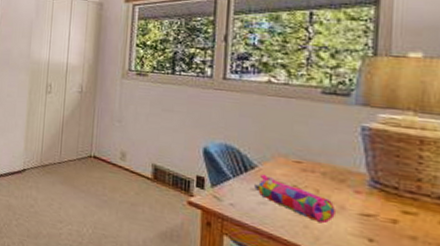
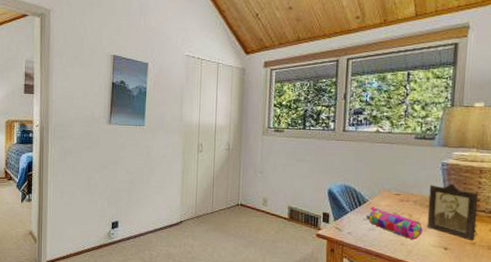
photo frame: none [341,153,421,234] -> present [427,183,479,240]

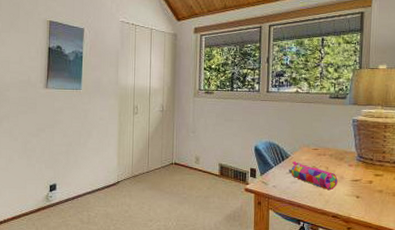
photo frame: present [427,183,479,240] -> none [341,138,385,188]

